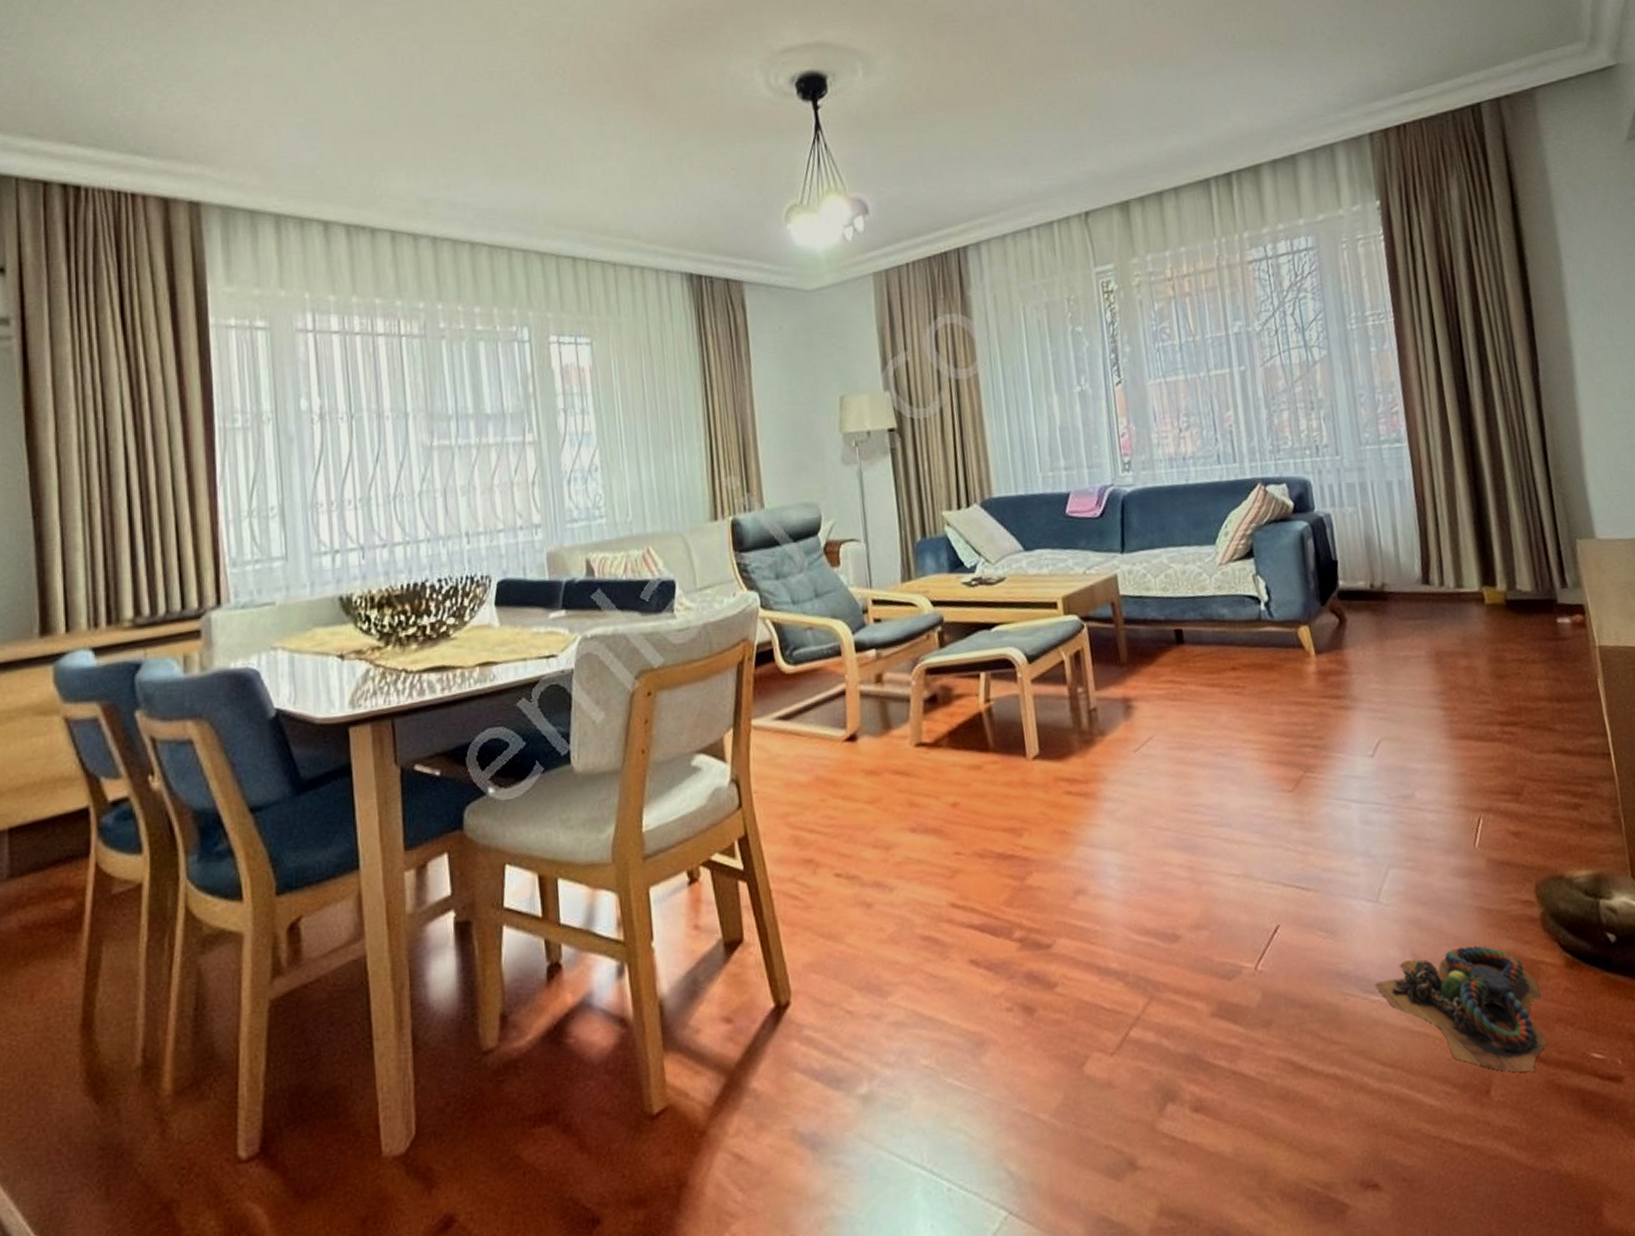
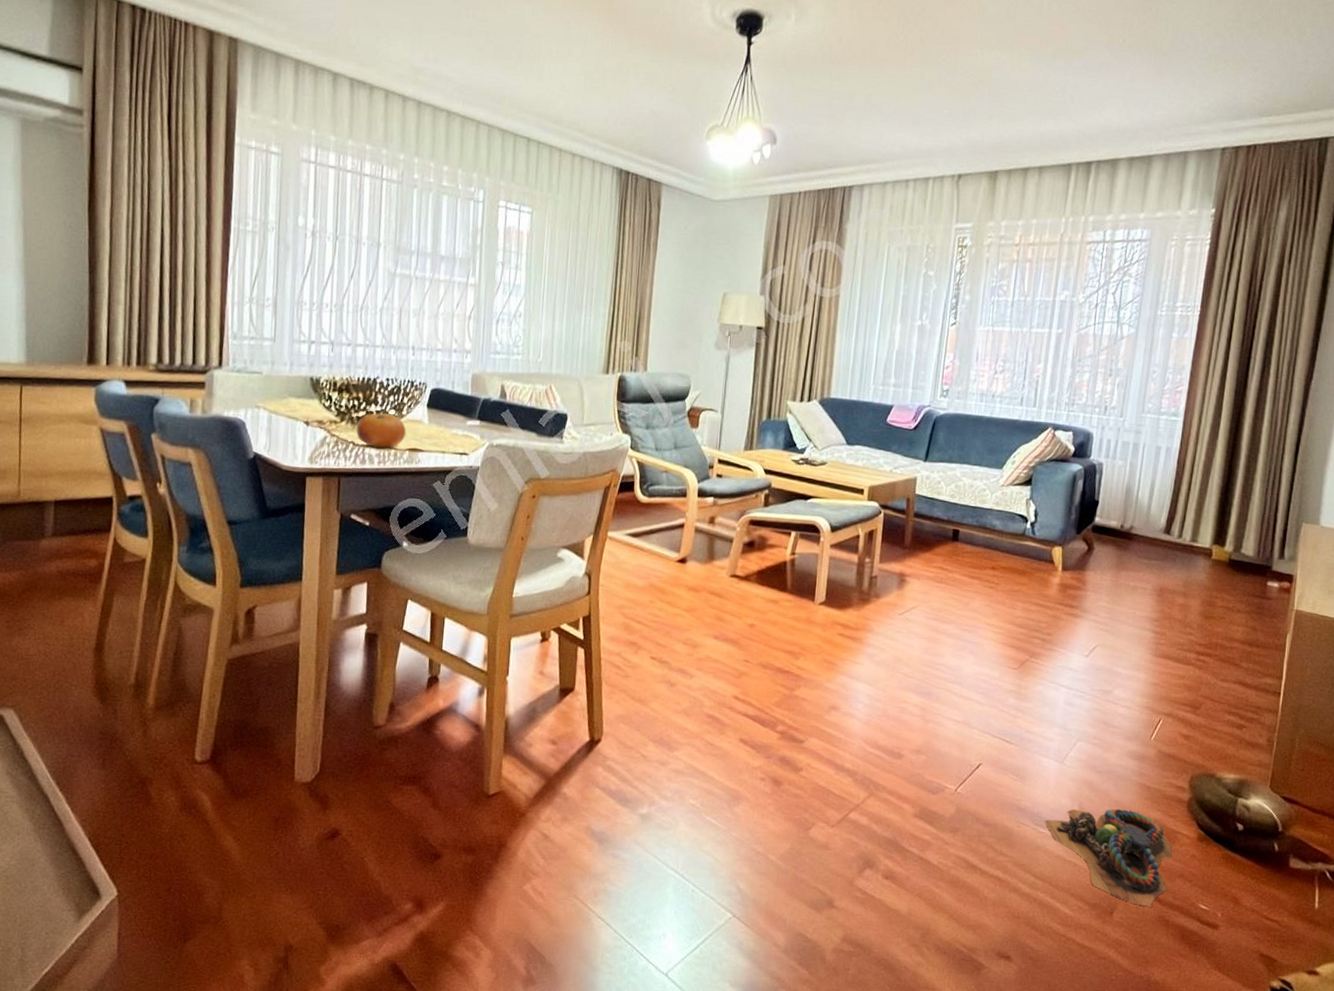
fruit: none [406,623,473,671] -> present [356,413,406,449]

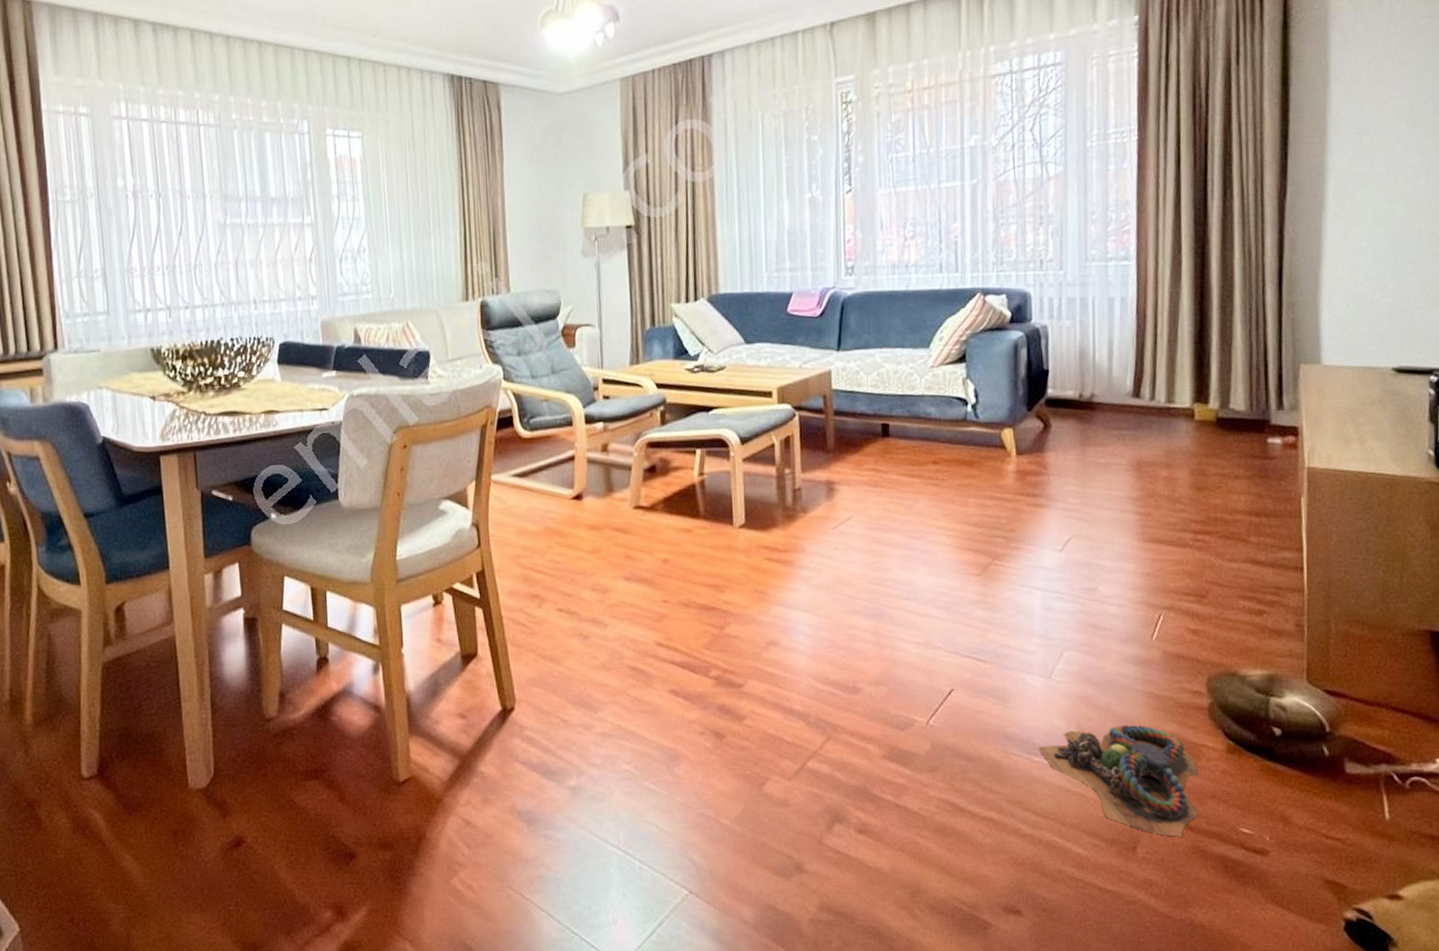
fruit: present [356,413,406,449] -> none [205,376,259,415]

